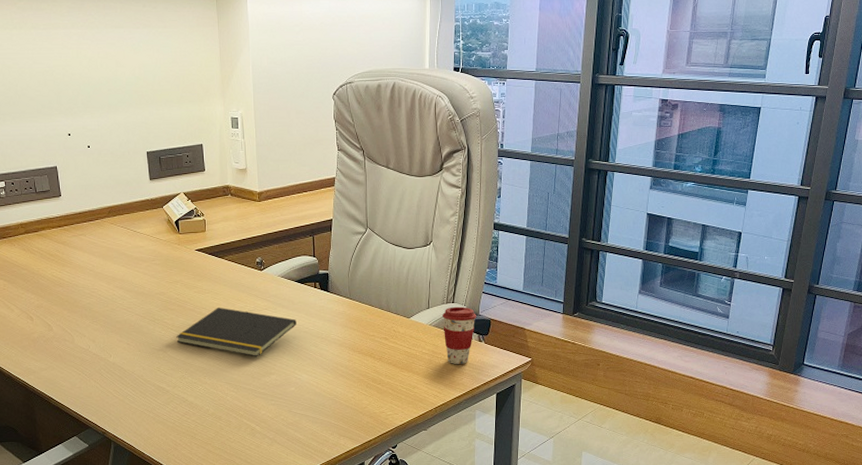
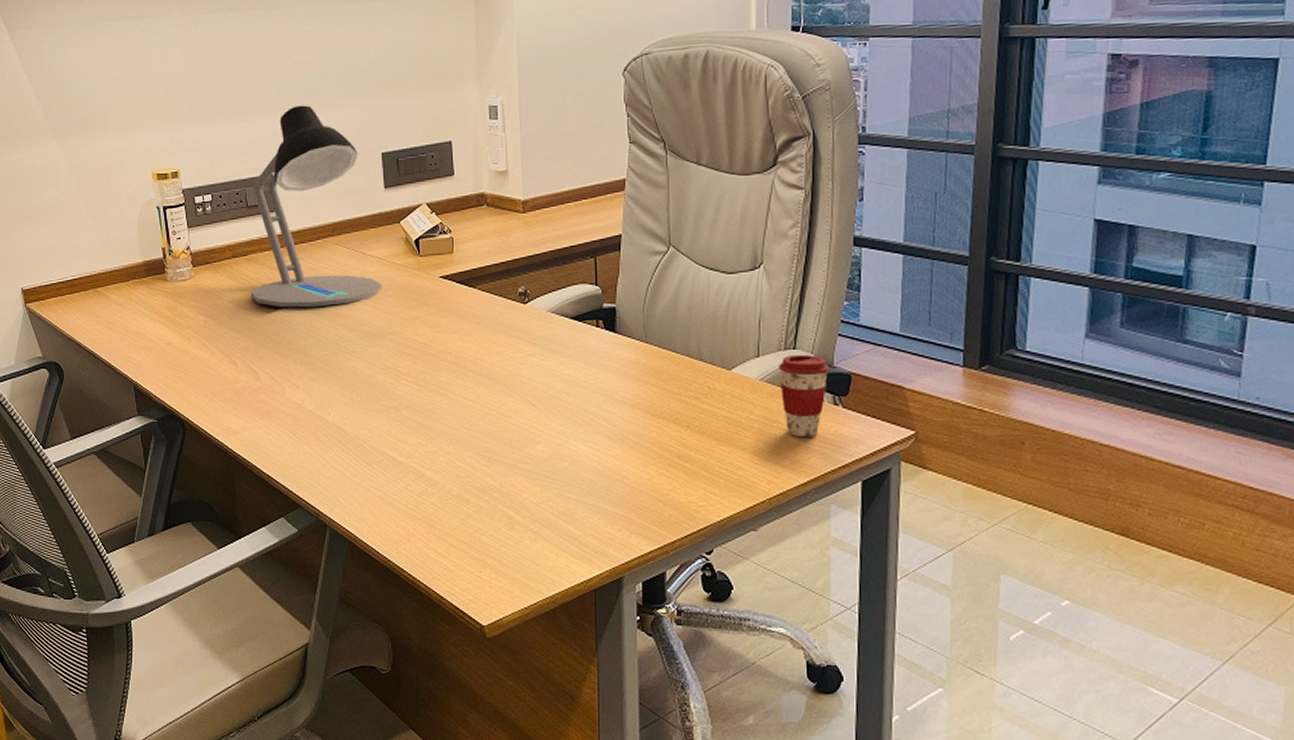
desk lamp: none [40,111,150,274] -> present [250,105,382,308]
notepad: present [176,308,297,357] -> none [412,353,572,420]

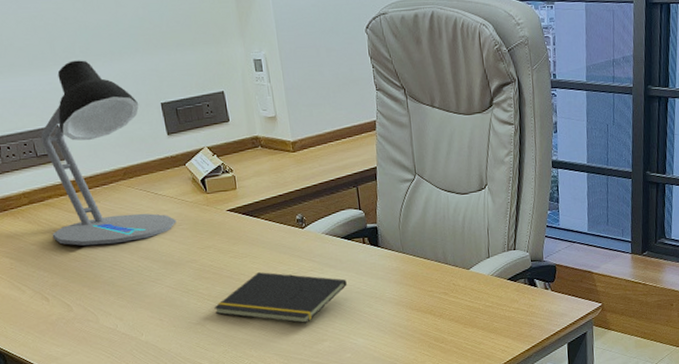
notepad: none [412,353,572,420] -> present [214,272,347,324]
coffee cup: present [777,354,829,437] -> none [503,253,541,316]

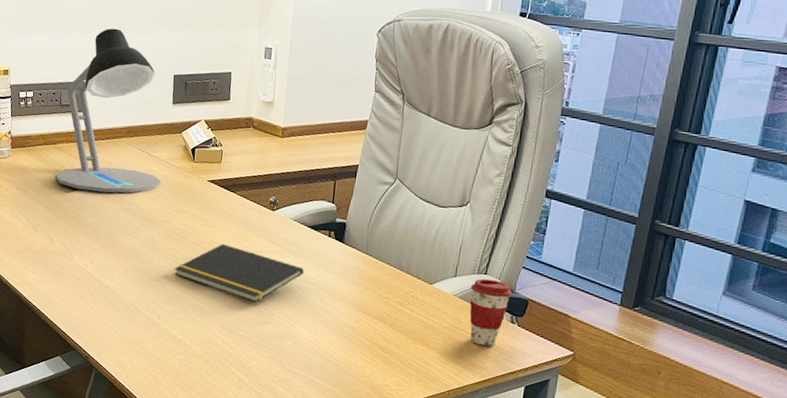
coffee cup: none [503,253,541,316] -> present [469,278,512,346]

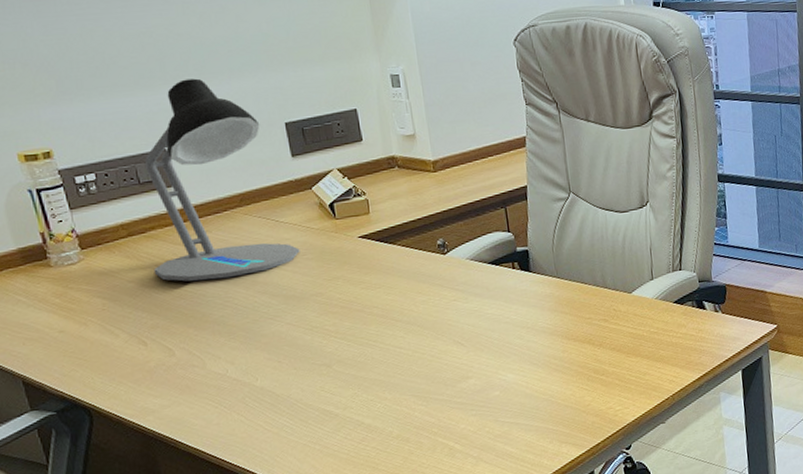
notepad: present [174,244,304,303] -> none [342,304,495,360]
coffee cup: present [469,278,512,346] -> none [668,273,709,342]

